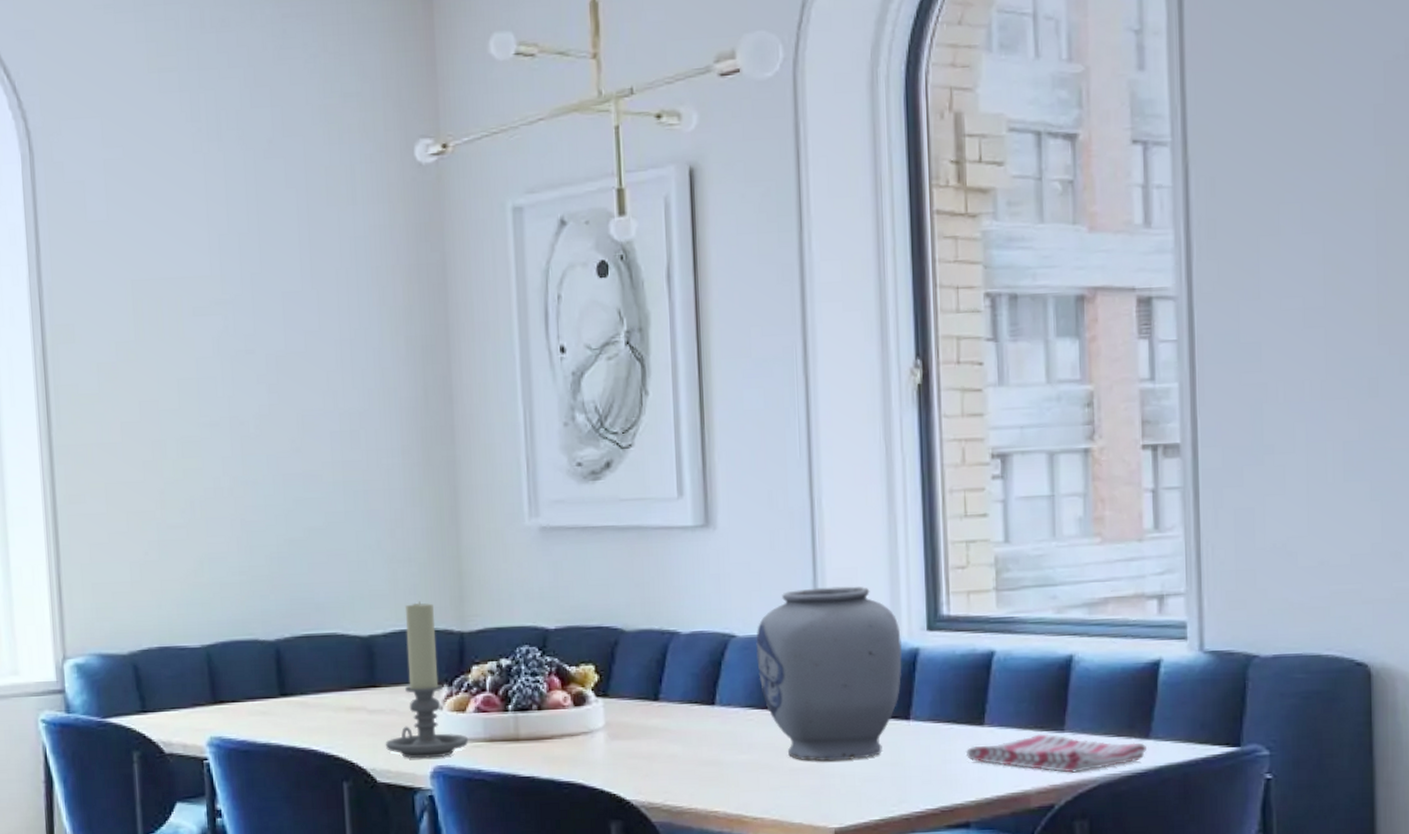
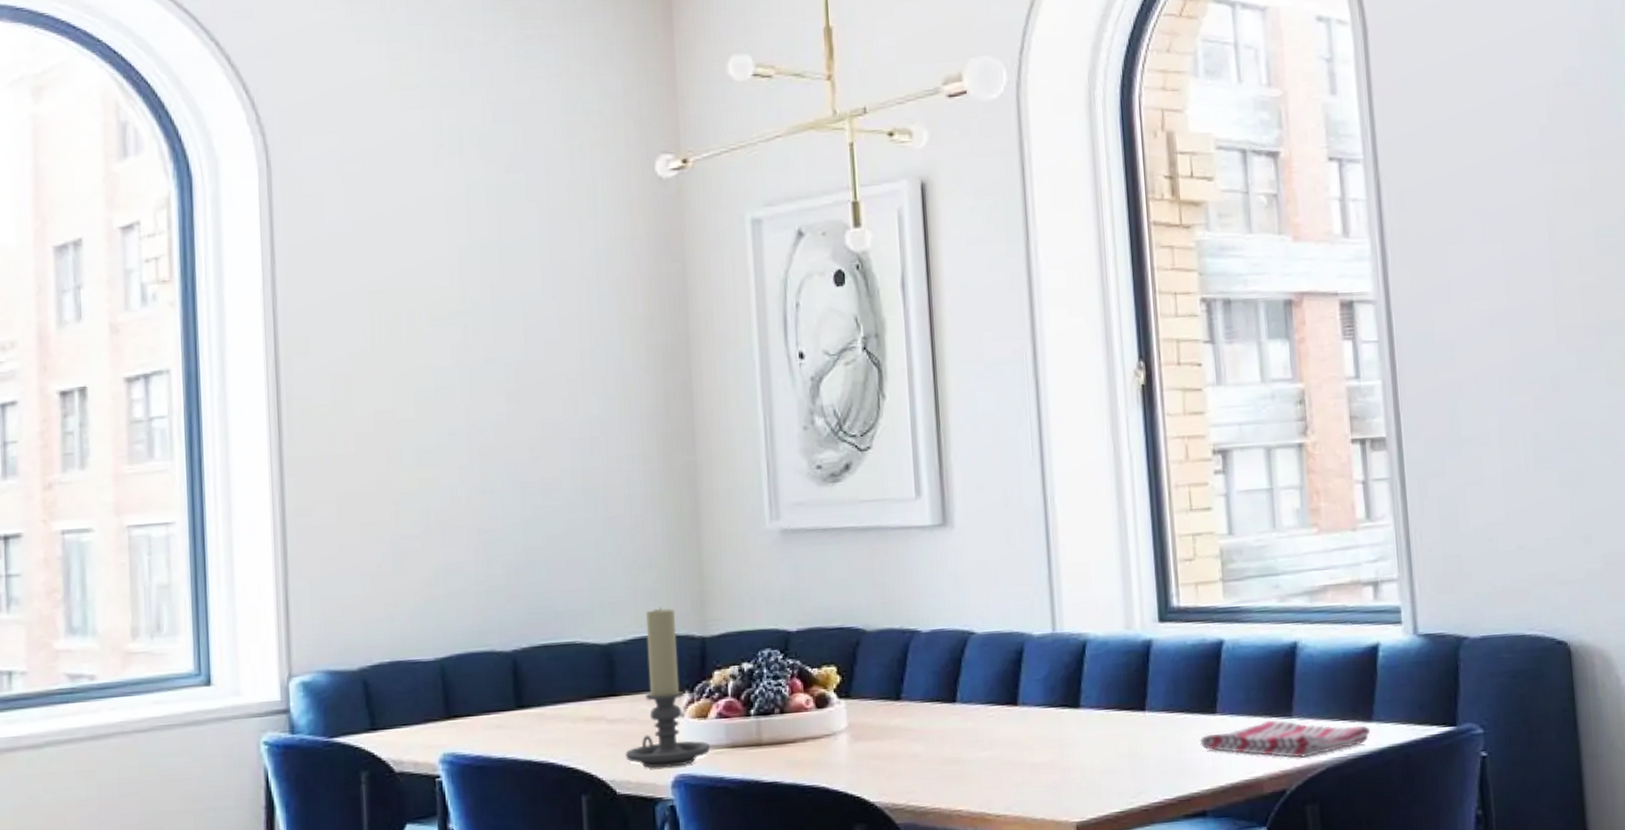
vase: present [756,586,903,762] -> none [994,580,1136,756]

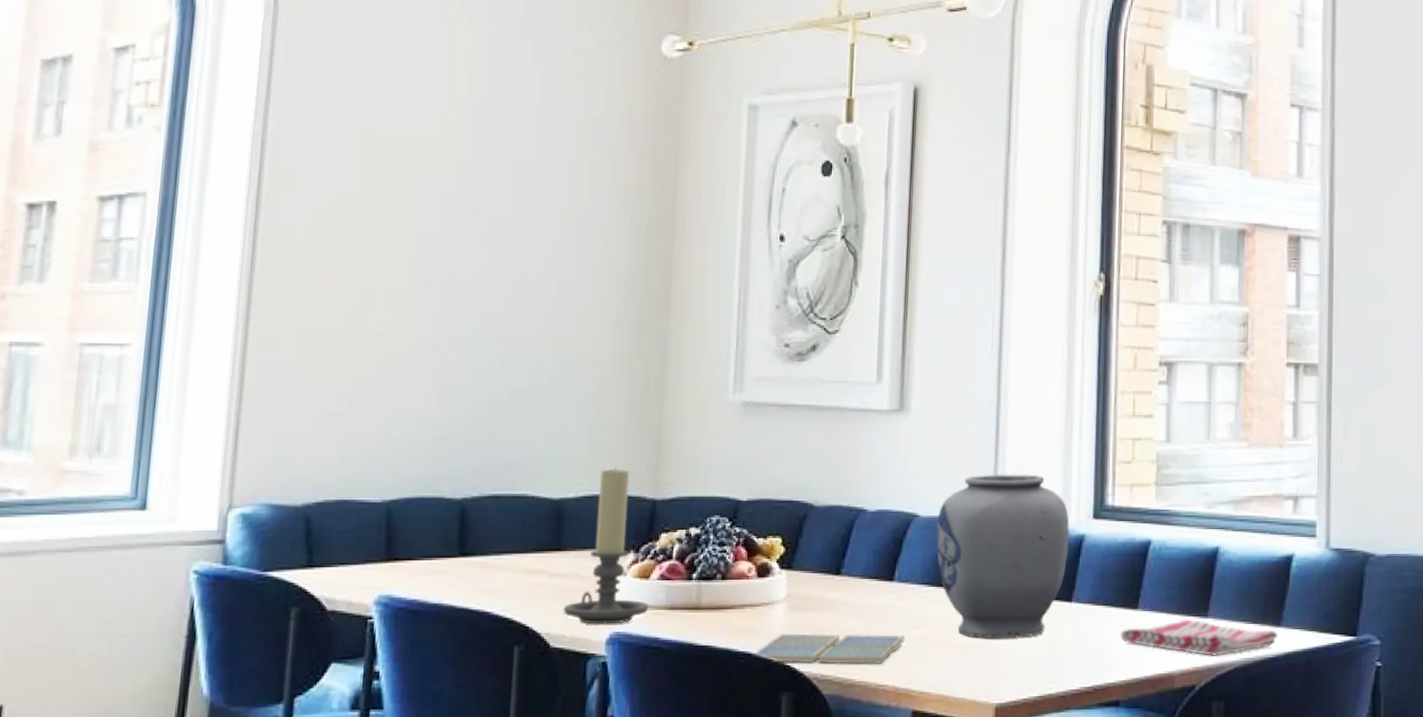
drink coaster: none [819,757,974,795] -> present [752,633,905,665]
vase: none [994,580,1136,756] -> present [936,474,1070,639]

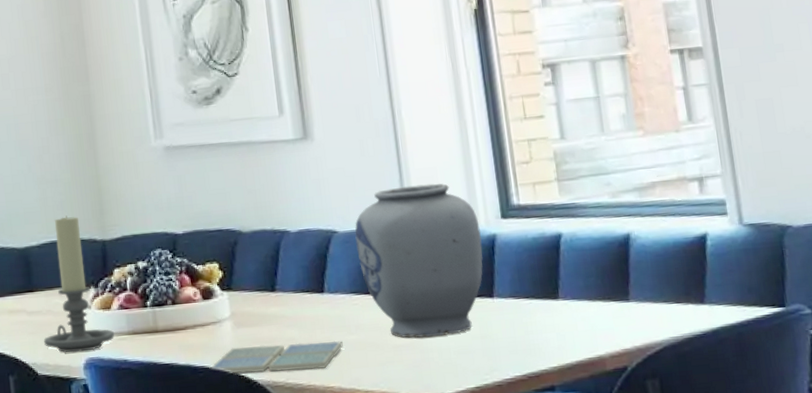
dish towel: present [1119,619,1278,656] -> none [544,304,704,338]

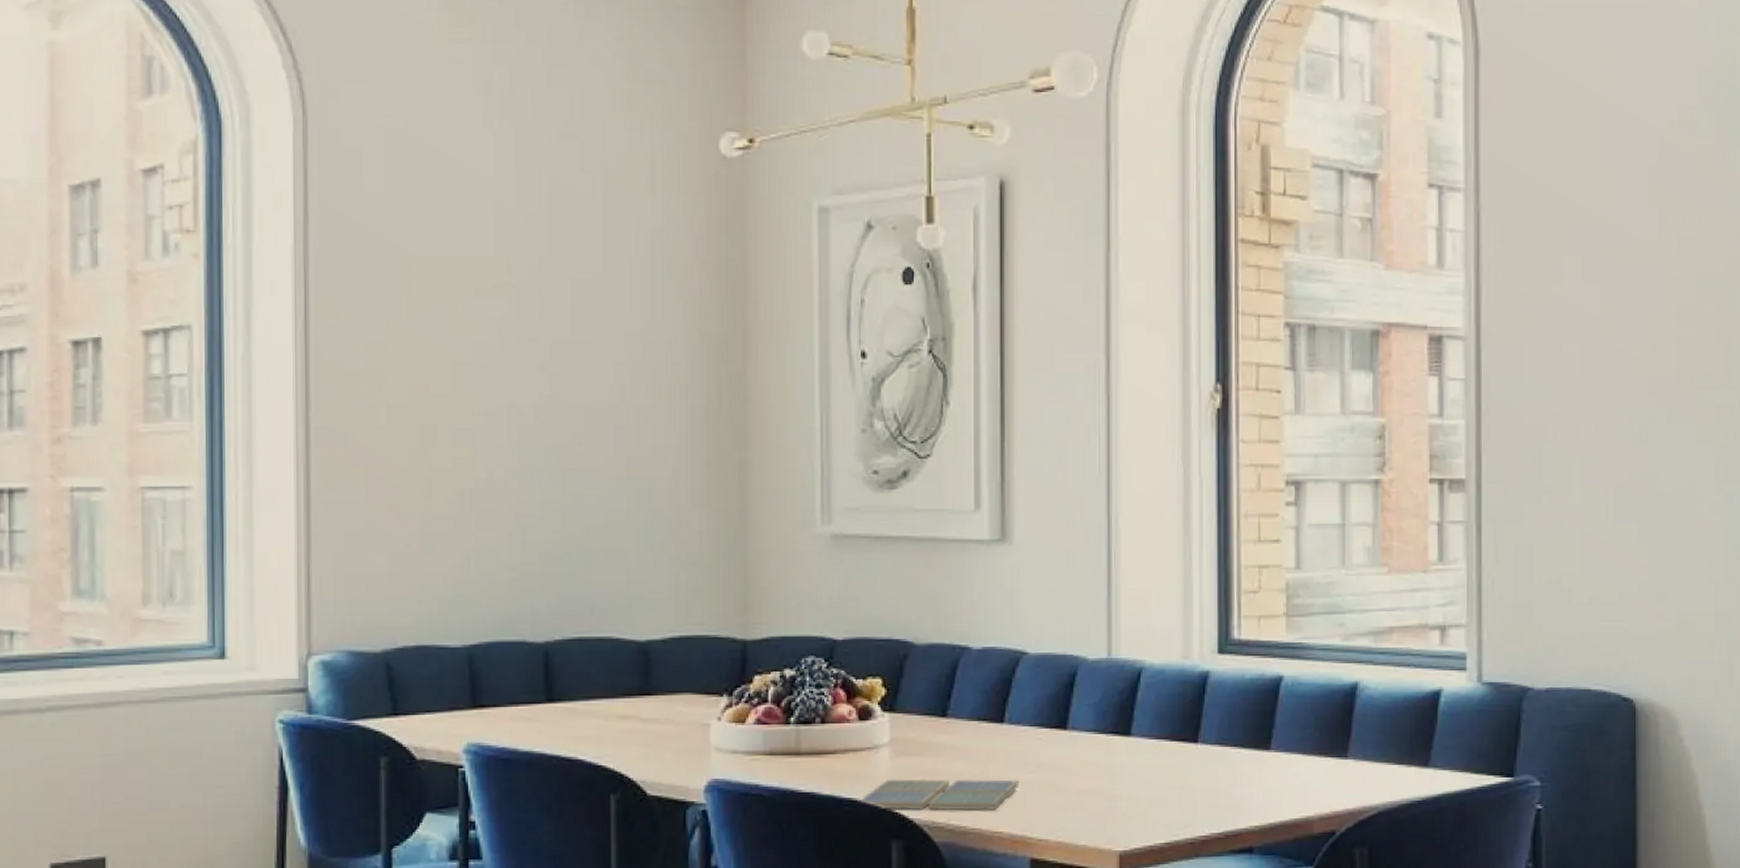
candle holder: present [43,215,115,353] -> none [657,606,747,771]
vase: present [355,183,483,338] -> none [1048,606,1193,783]

